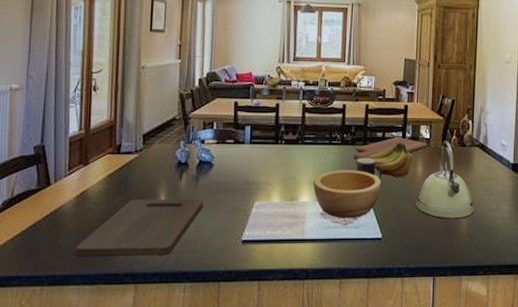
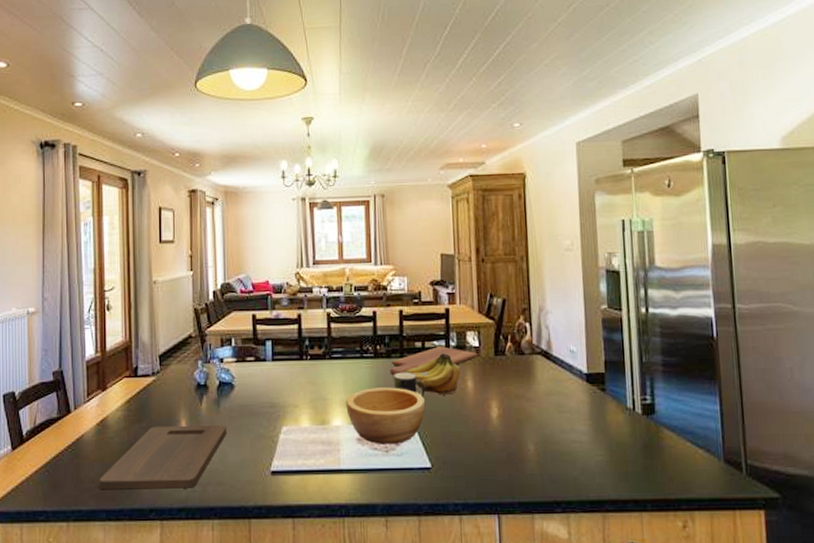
kettle: present [416,141,474,219] -> none [468,349,542,444]

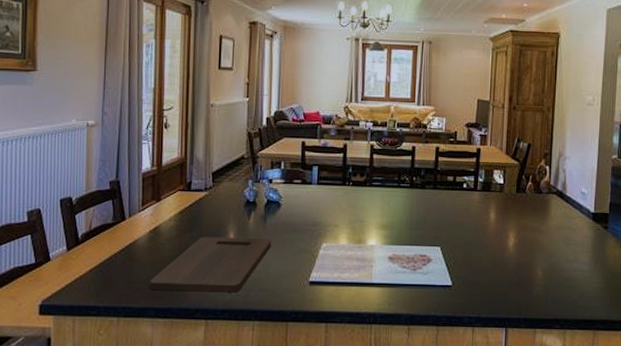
bowl: present [346,387,426,444] -> none [381,214,452,264]
cutting board: present [390,346,478,375] -> none [423,181,502,204]
mug: present [392,372,425,397] -> none [425,201,453,225]
fruit: present [404,353,461,395] -> none [436,187,485,224]

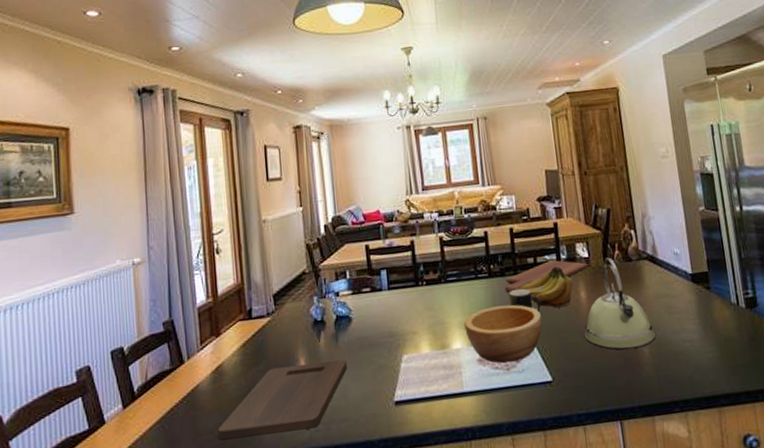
bowl: none [381,214,452,264] -> present [464,304,543,363]
cutting board: none [423,181,502,204] -> present [505,260,589,293]
mug: none [425,201,453,225] -> present [508,288,541,312]
fruit: none [436,187,485,224] -> present [519,266,573,308]
kettle: none [488,187,550,269] -> present [584,257,655,350]

